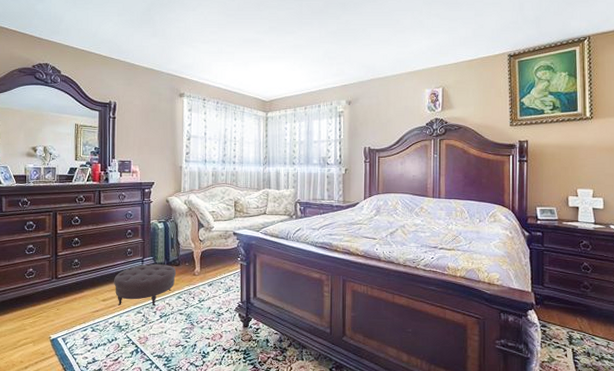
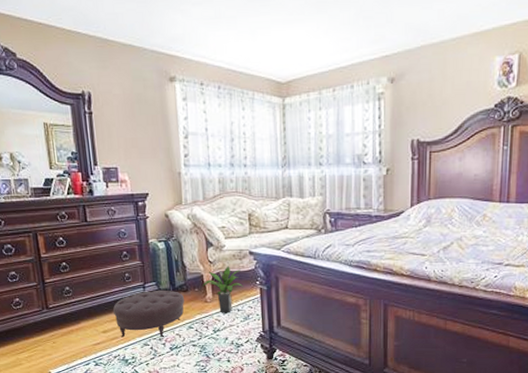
potted plant: none [193,244,227,285] -> present [203,266,244,313]

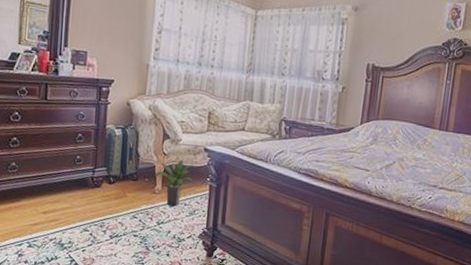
ottoman: present [112,289,185,338] -> none [57,175,134,225]

